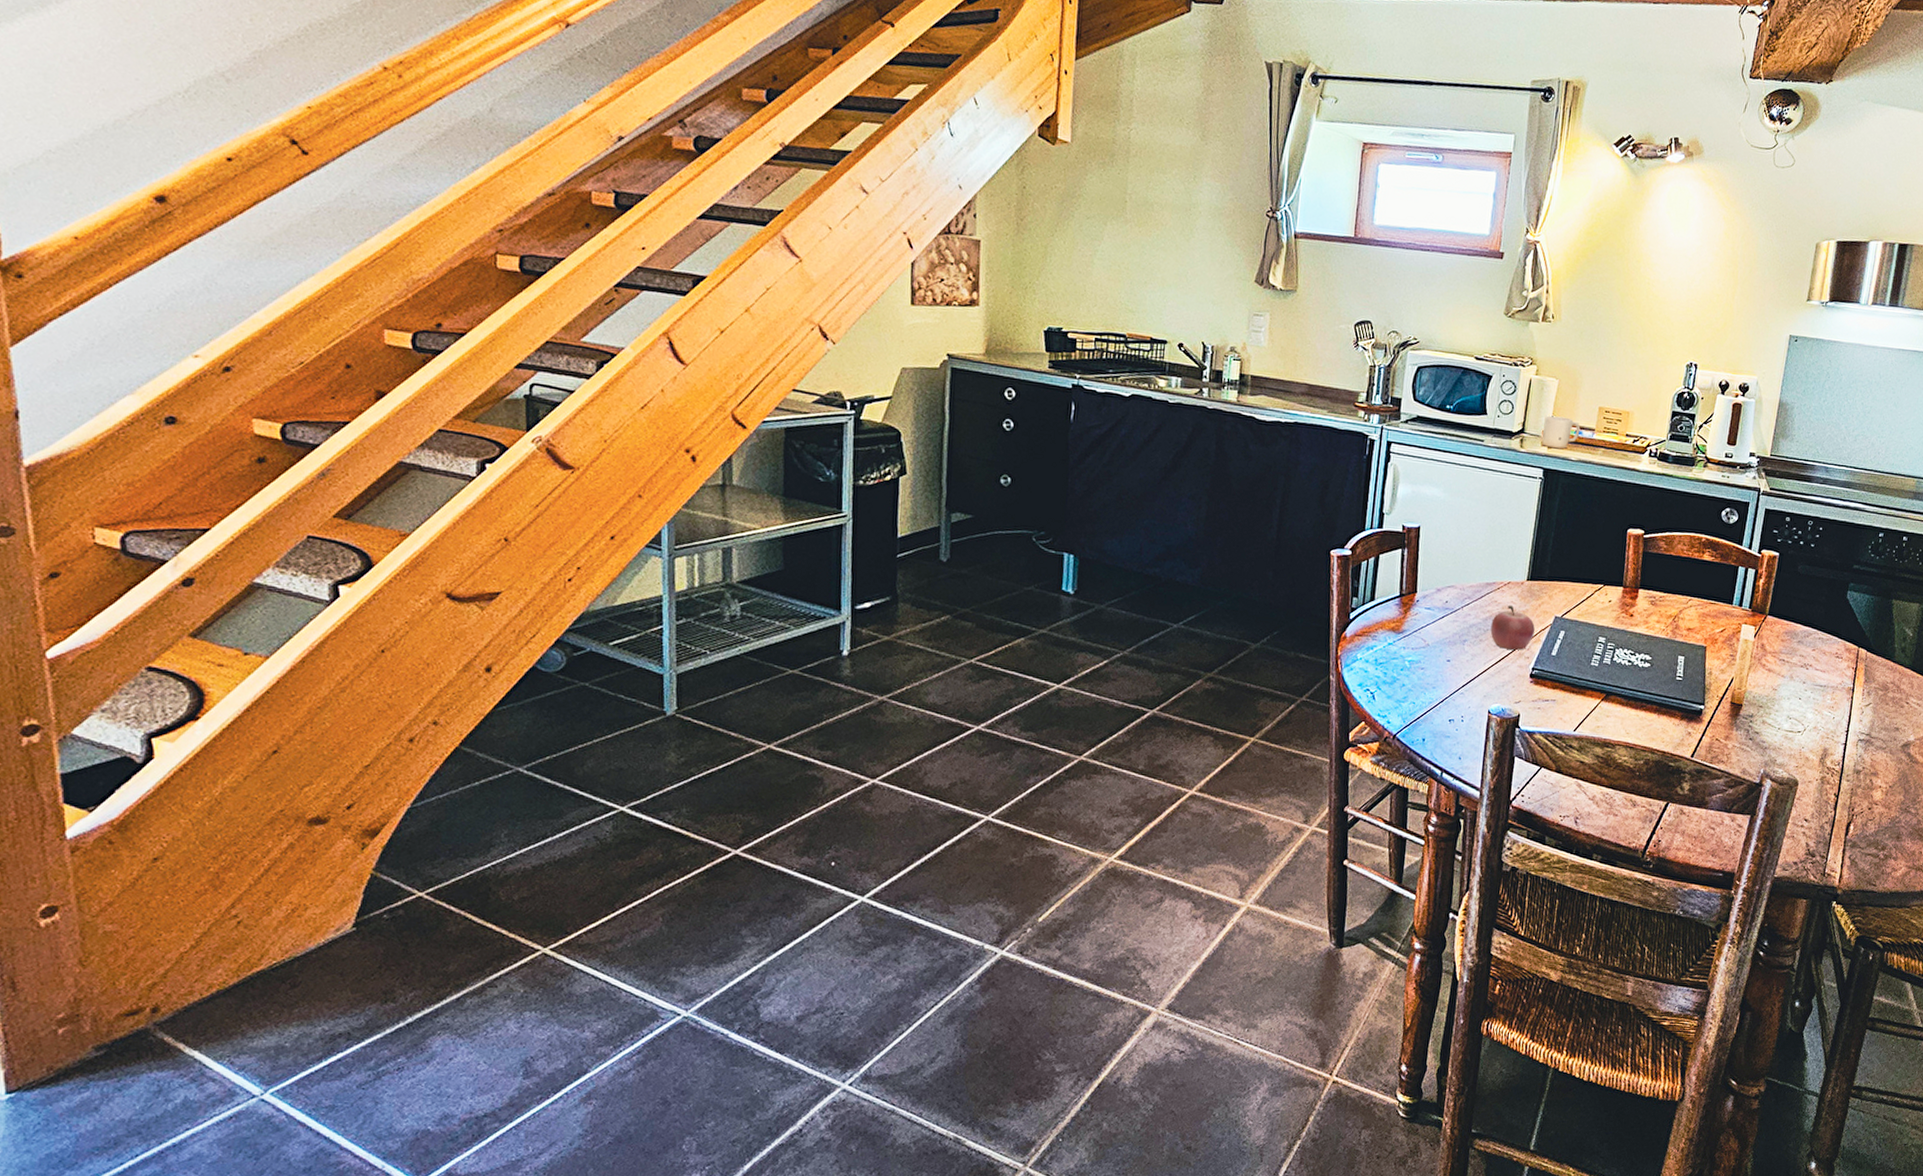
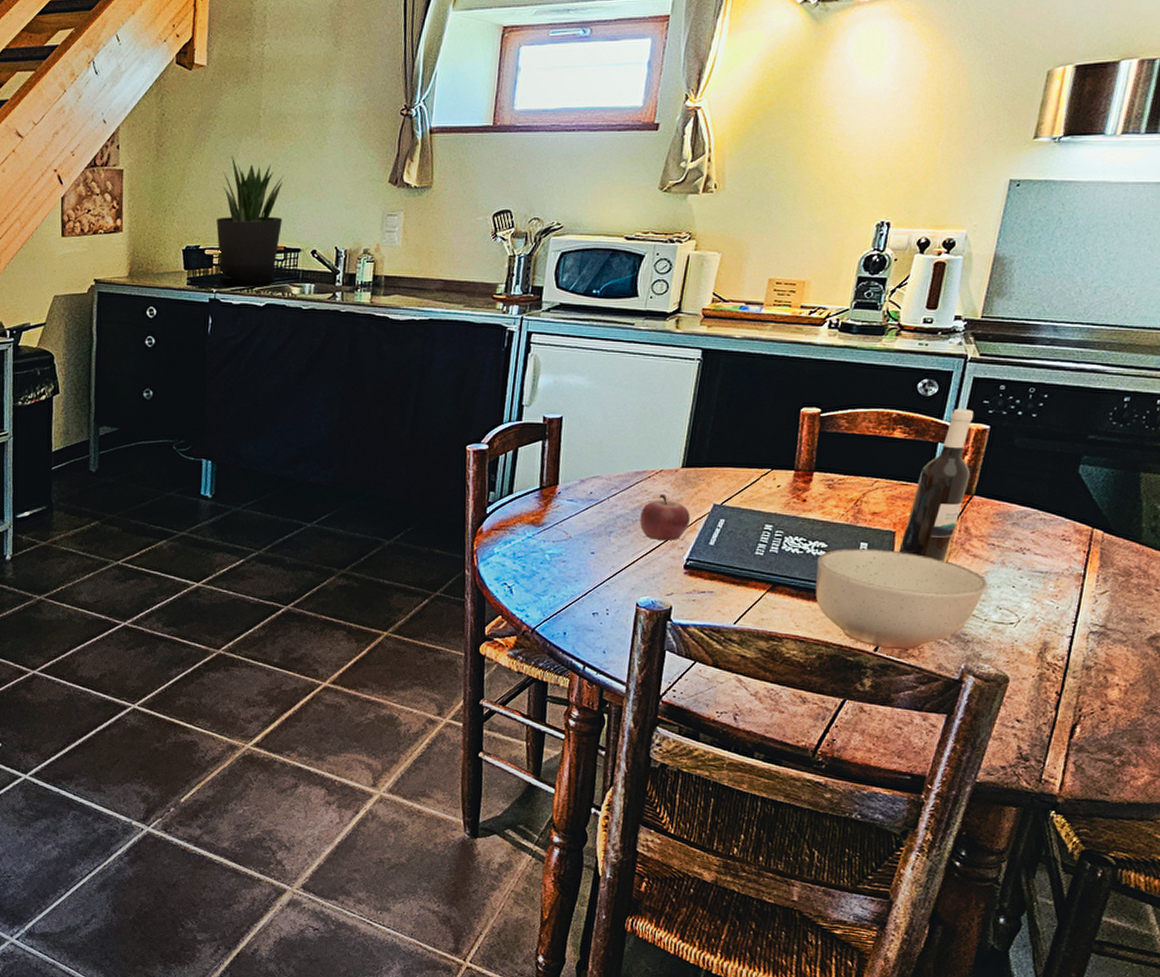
planter: none [1080,238,1150,378] -> present [216,156,283,289]
mug: present [1541,415,1581,449] -> none [700,292,746,326]
bowl: none [1641,661,1780,756] -> present [815,548,988,650]
wine bottle: none [1709,536,1767,675] -> present [898,409,974,562]

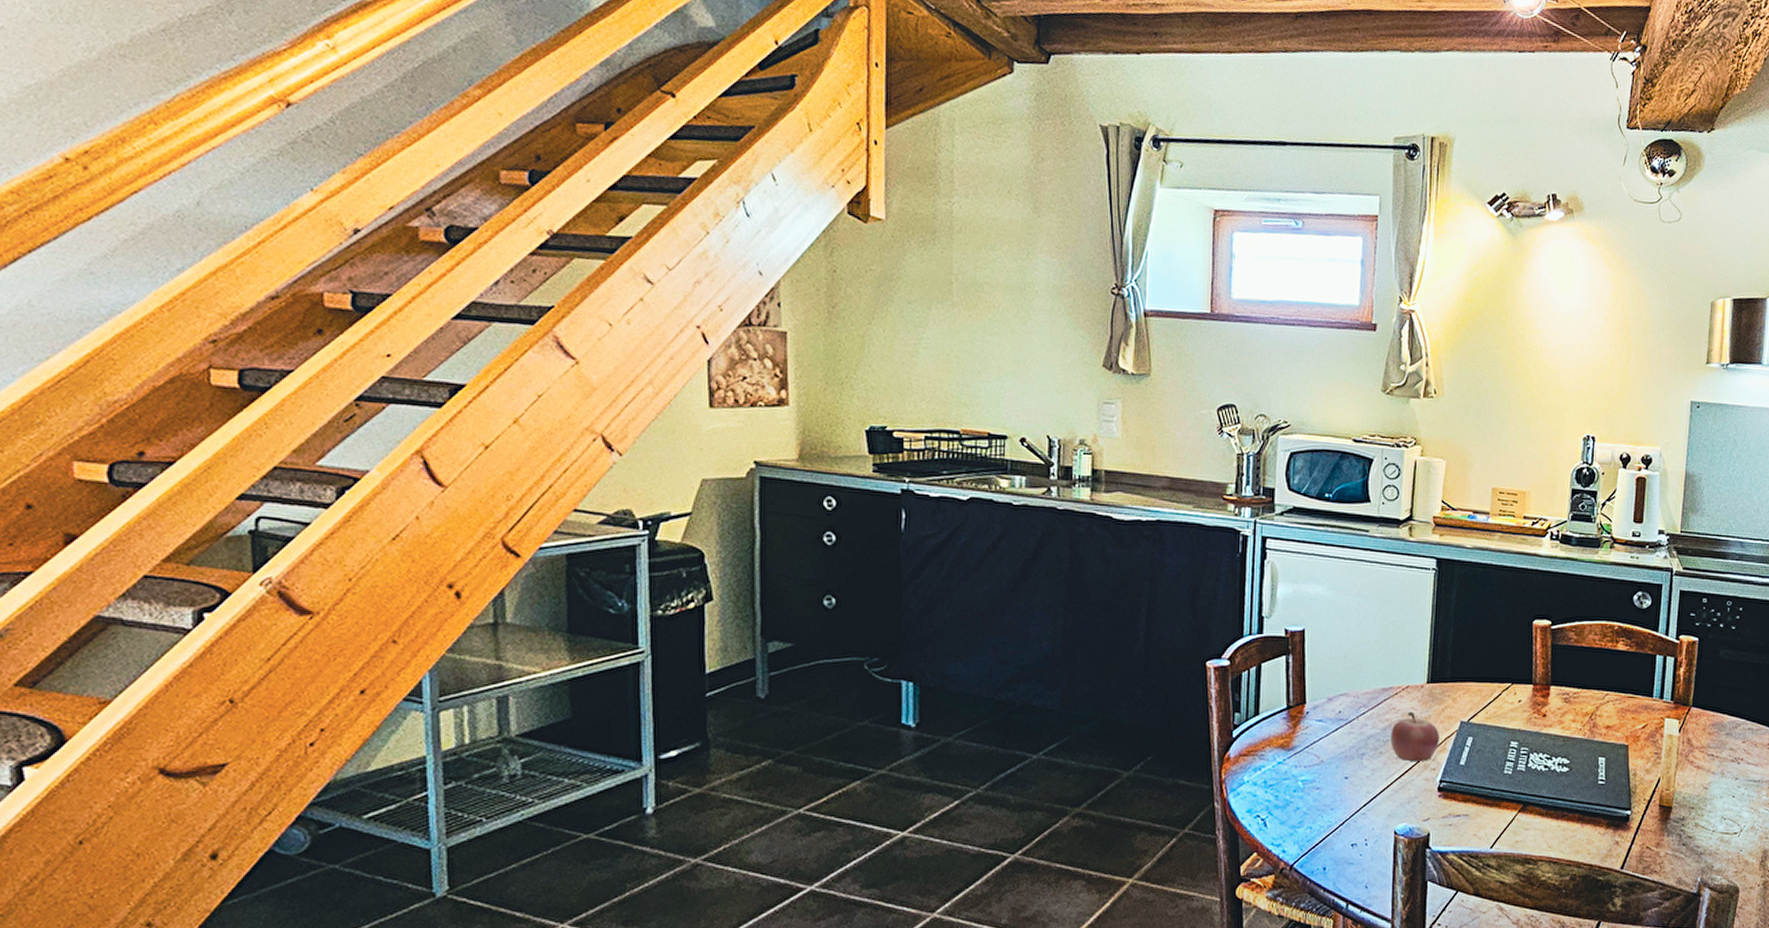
planter: present [216,156,283,289] -> none [906,325,984,479]
bowl: present [815,548,988,650] -> none [1561,763,1712,867]
wine bottle: present [898,409,974,562] -> none [1632,621,1687,774]

